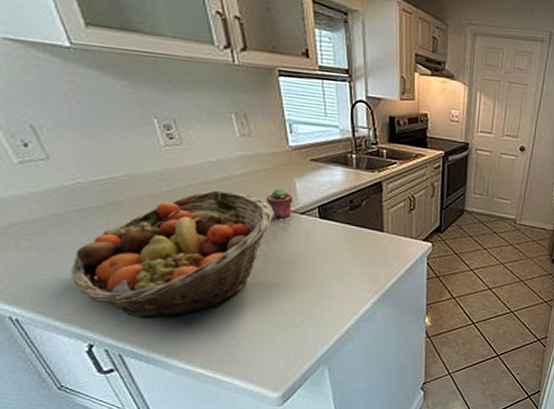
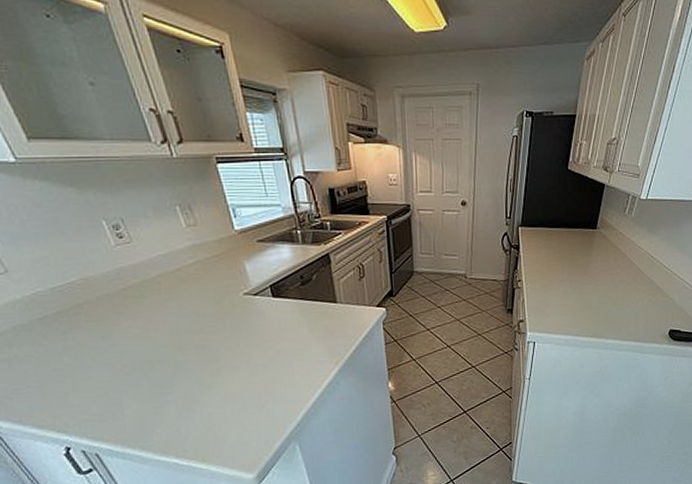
fruit basket: present [72,190,273,320] -> none [41,281,227,417]
potted succulent: present [266,188,294,219] -> none [219,273,246,302]

